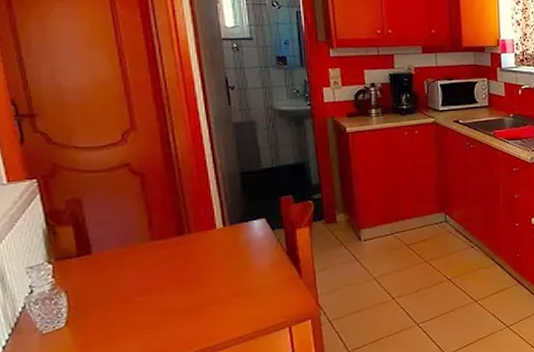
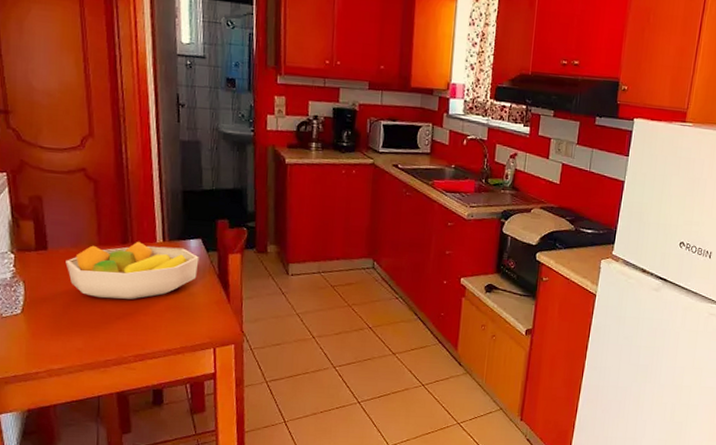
fruit bowl: none [114,230,265,296] -> present [65,241,199,299]

